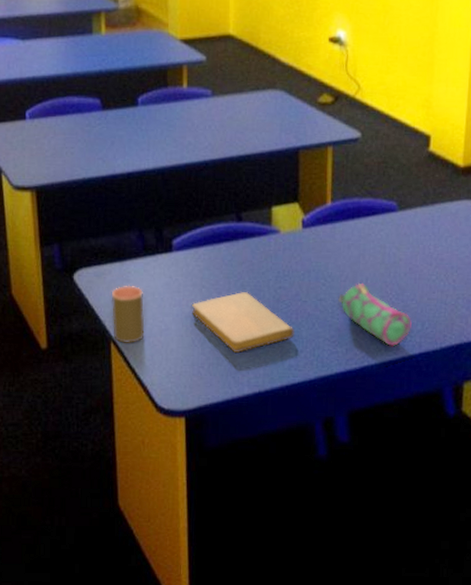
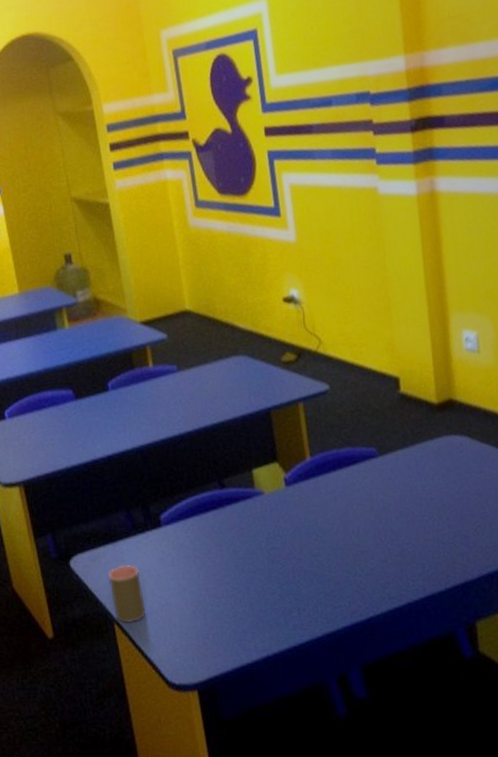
notebook: present [191,292,294,353] -> none [187,557,294,619]
pencil case: present [338,282,412,347] -> none [332,532,412,594]

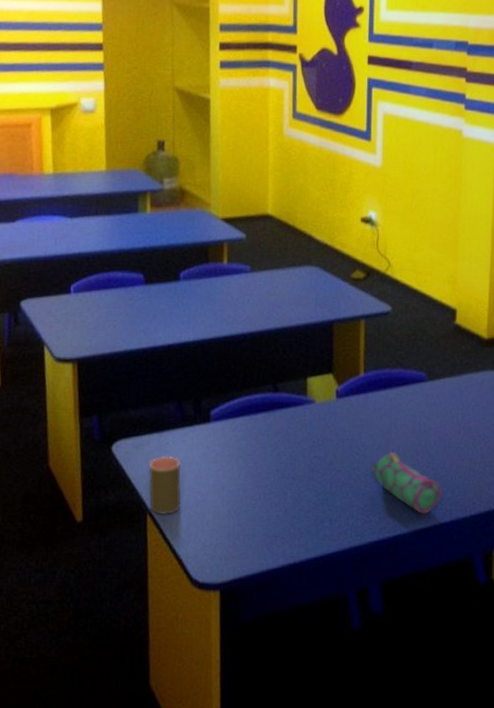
pencil case: none [332,532,412,594] -> present [371,451,442,515]

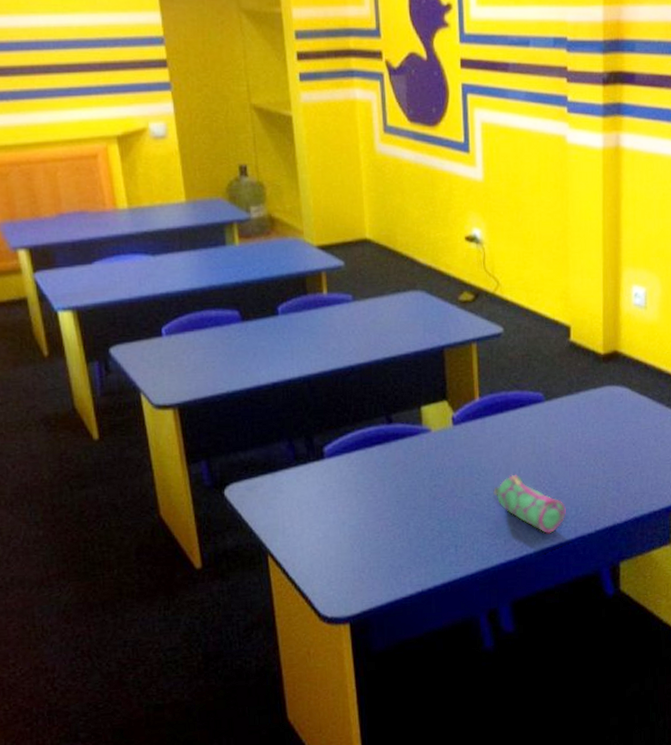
cup: present [148,455,182,515] -> none [265,495,302,555]

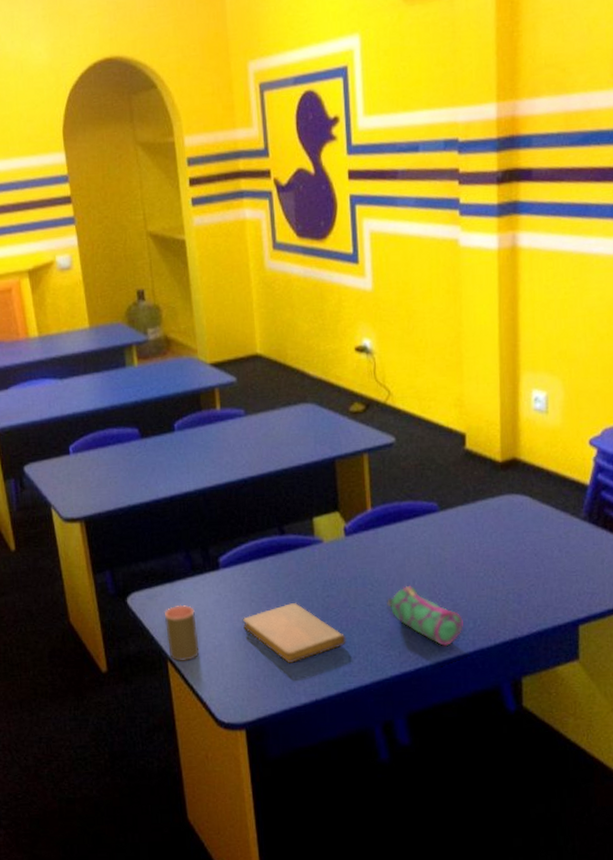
cup: none [265,495,302,555] -> present [164,604,200,662]
notebook: none [347,493,453,554] -> present [242,603,346,663]

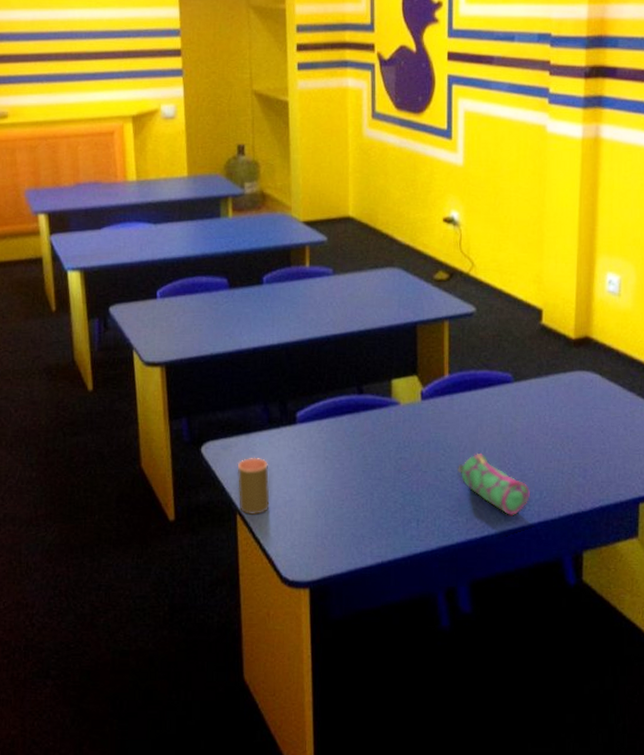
notebook: present [242,603,346,663] -> none [314,463,416,523]

